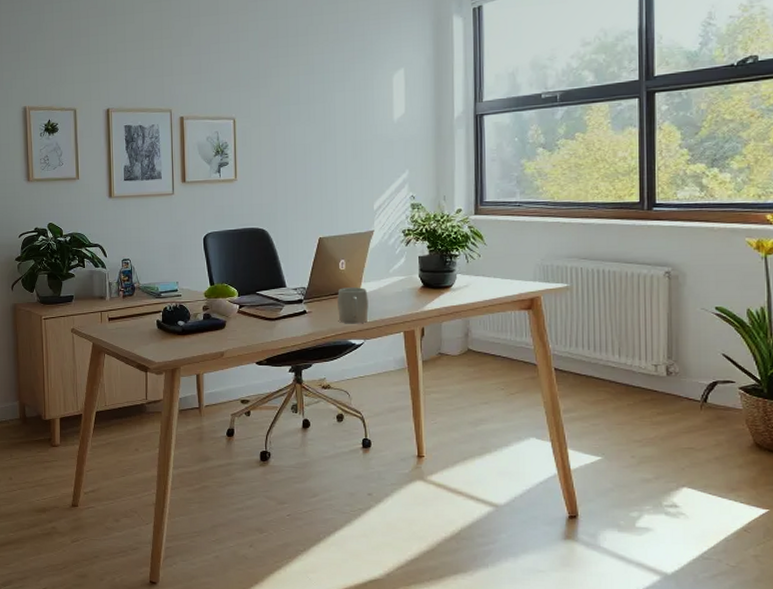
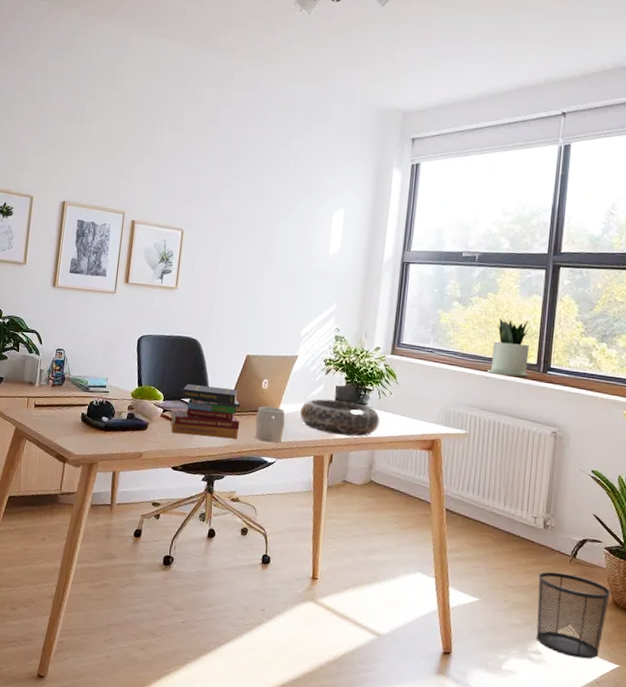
books: none [247,275,321,328] -> present [170,384,240,440]
decorative bowl: none [383,271,472,306] -> present [300,398,381,437]
planter: none [584,156,632,220] -> present [487,319,531,378]
waste bin: none [666,420,750,507] -> present [536,571,610,659]

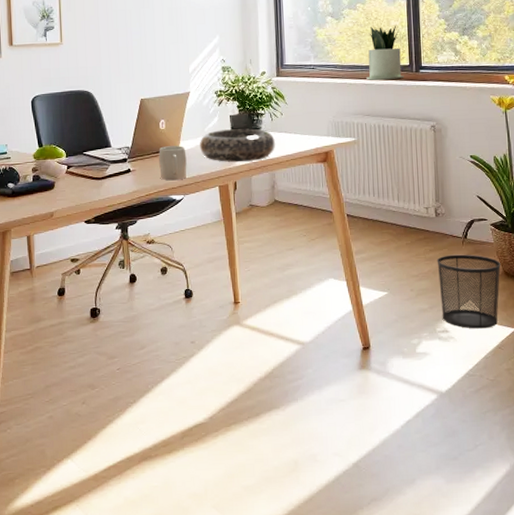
books: present [170,384,240,440] -> none [75,135,144,187]

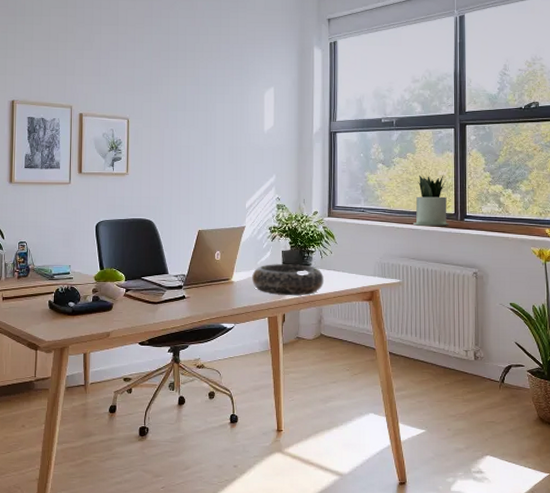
mug: present [159,145,187,181] -> none [212,276,239,309]
waste bin: present [437,254,501,329] -> none [474,397,536,472]

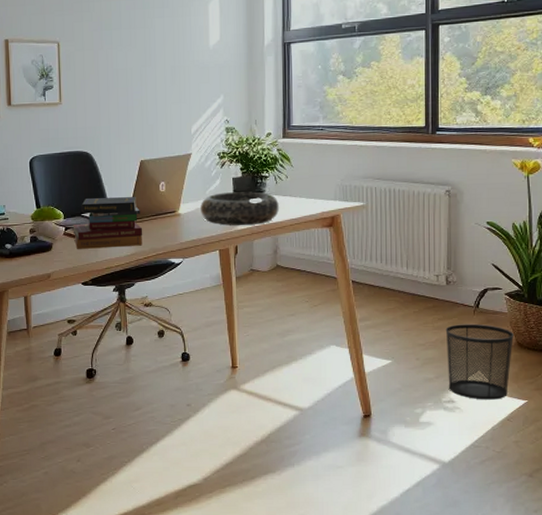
books: none [133,263,198,311] -> present [72,197,143,249]
planter: present [413,175,449,227] -> none [378,84,419,143]
waste bin: none [474,397,536,472] -> present [445,324,514,400]

